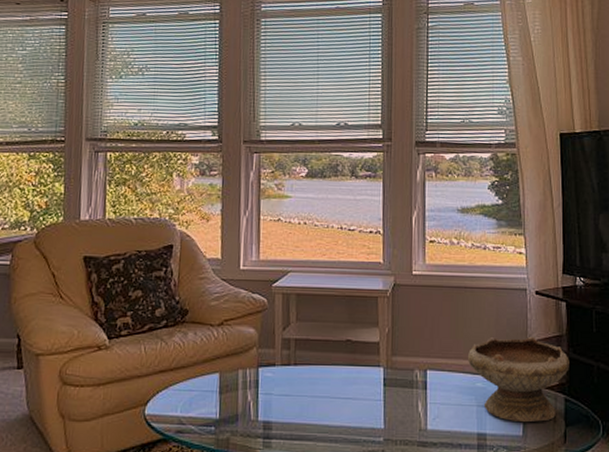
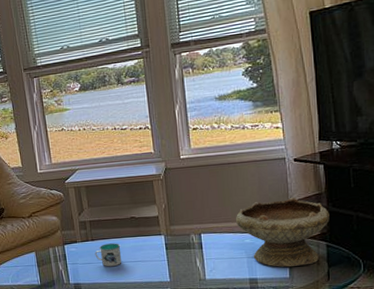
mug: none [295,371,330,403] -> present [94,243,122,267]

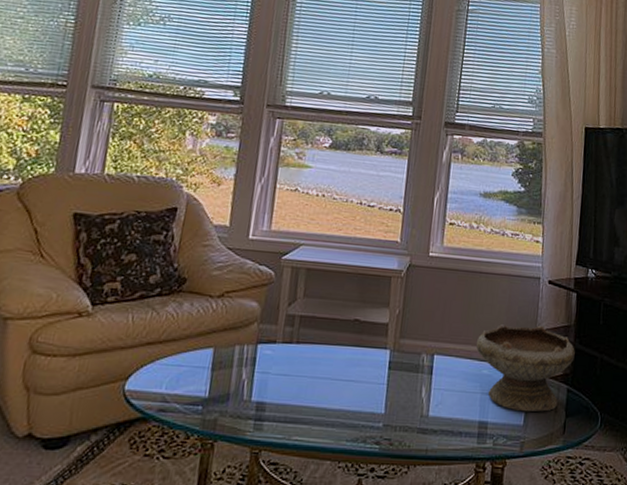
mug: present [94,243,122,267] -> none [295,350,333,384]

